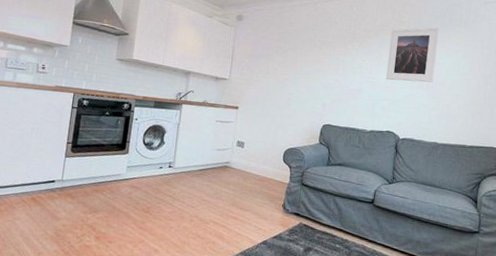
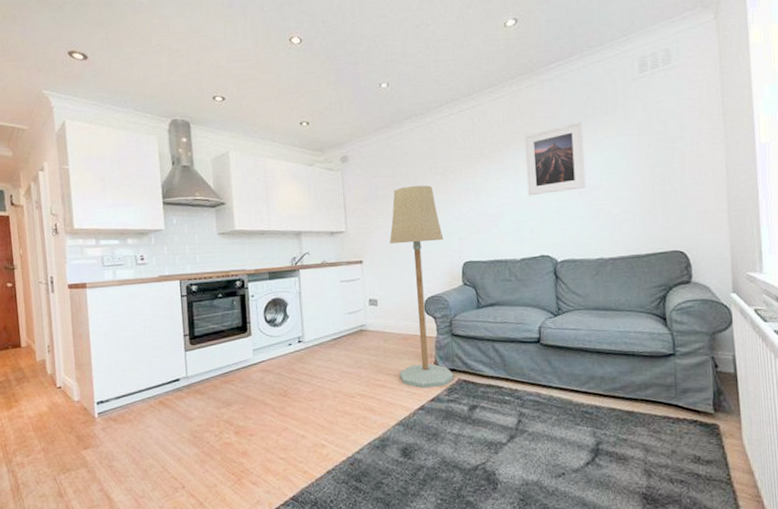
floor lamp: none [251,51,311,227] -> present [390,185,454,389]

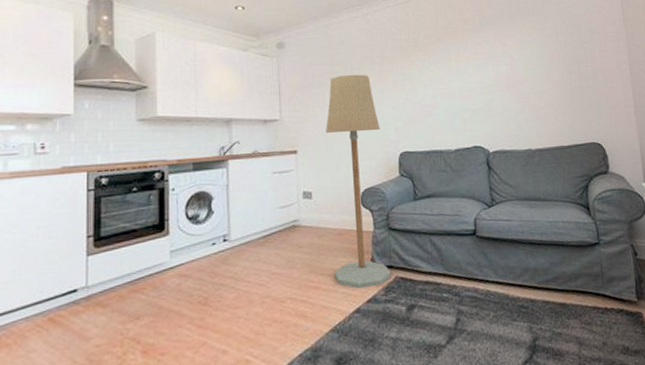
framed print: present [525,121,586,196] -> none [456,20,513,88]

